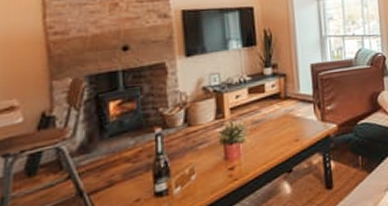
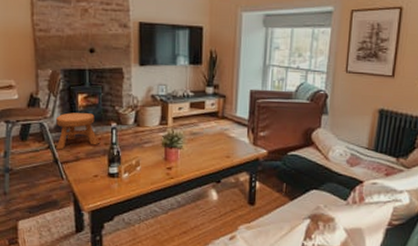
stool: none [80,122,141,178] -> present [56,112,99,150]

